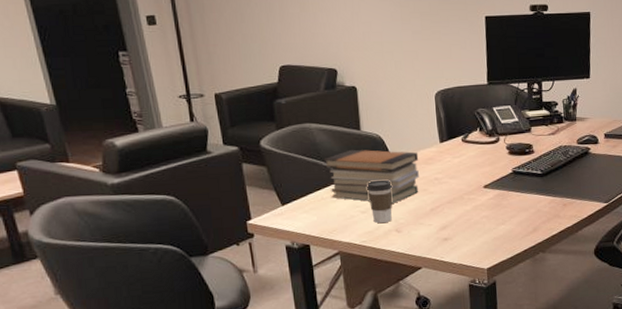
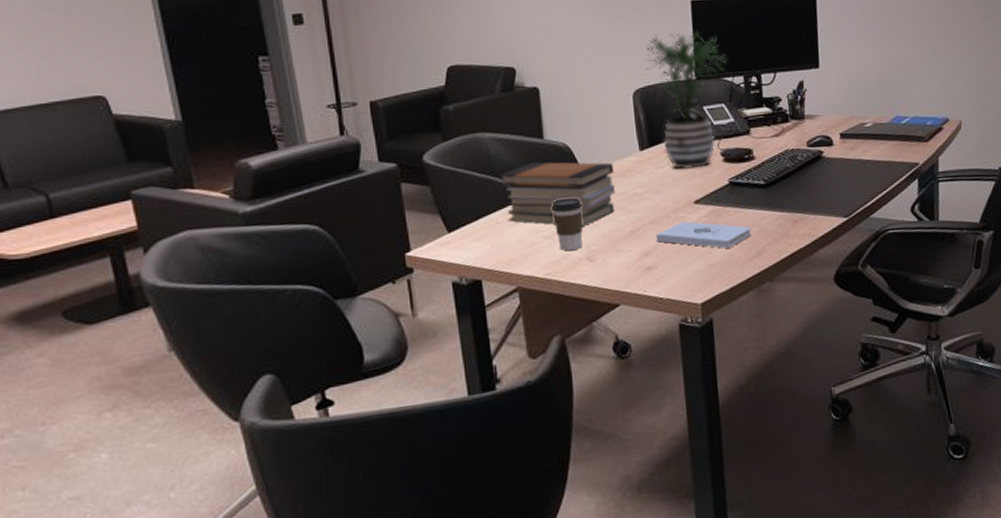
potted plant: none [446,43,514,160] -> present [645,31,727,170]
notepad: none [452,202,529,225] -> present [656,221,751,248]

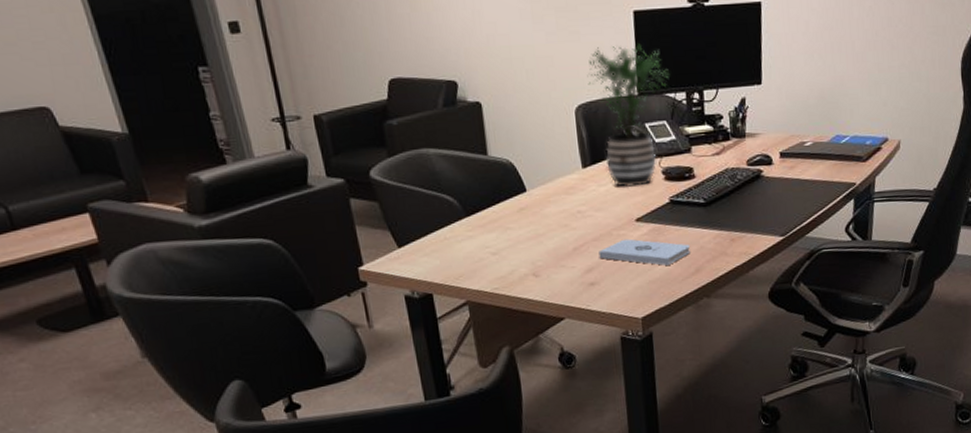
book stack: present [499,161,615,226] -> none [445,178,559,243]
coffee cup: present [552,197,583,251] -> none [497,214,528,267]

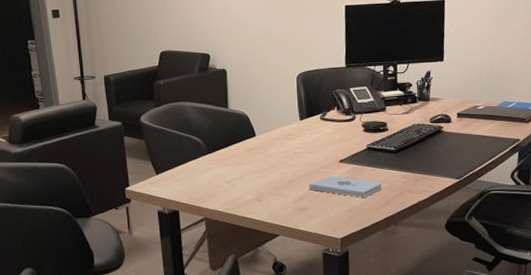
potted plant: present [587,44,669,188] -> none [307,29,371,137]

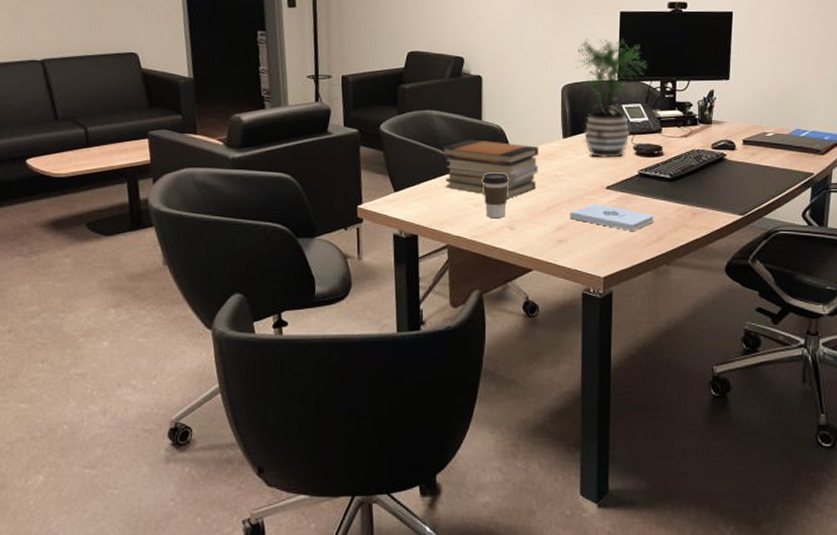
book stack: none [194,125,280,175] -> present [441,139,539,198]
coffee cup: none [232,153,255,193] -> present [483,172,509,219]
potted plant: none [307,29,371,137] -> present [575,38,647,159]

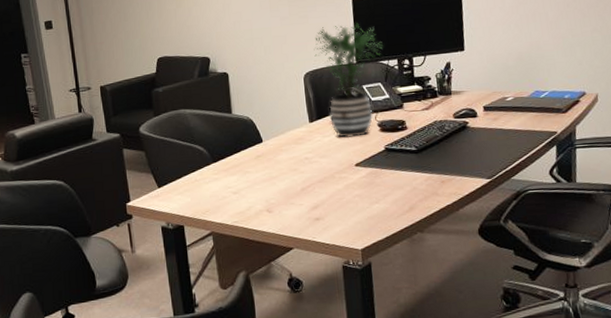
book stack: present [441,139,539,198] -> none [197,132,289,184]
coffee cup: present [483,172,509,219] -> none [238,160,263,204]
notepad: present [570,203,654,231] -> none [323,181,404,204]

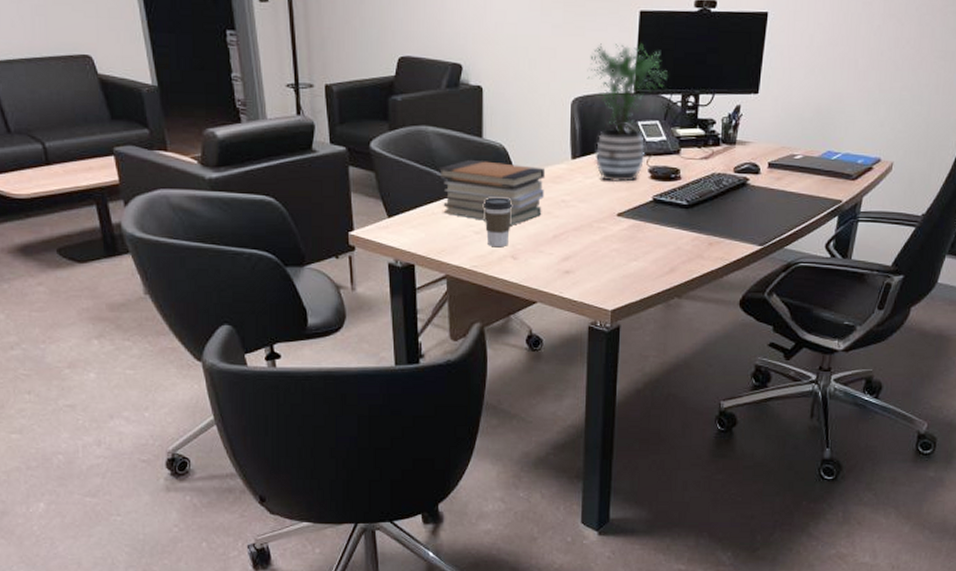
book stack: none [197,132,289,184] -> present [438,159,546,226]
coffee cup: none [238,160,263,204] -> present [484,197,512,248]

